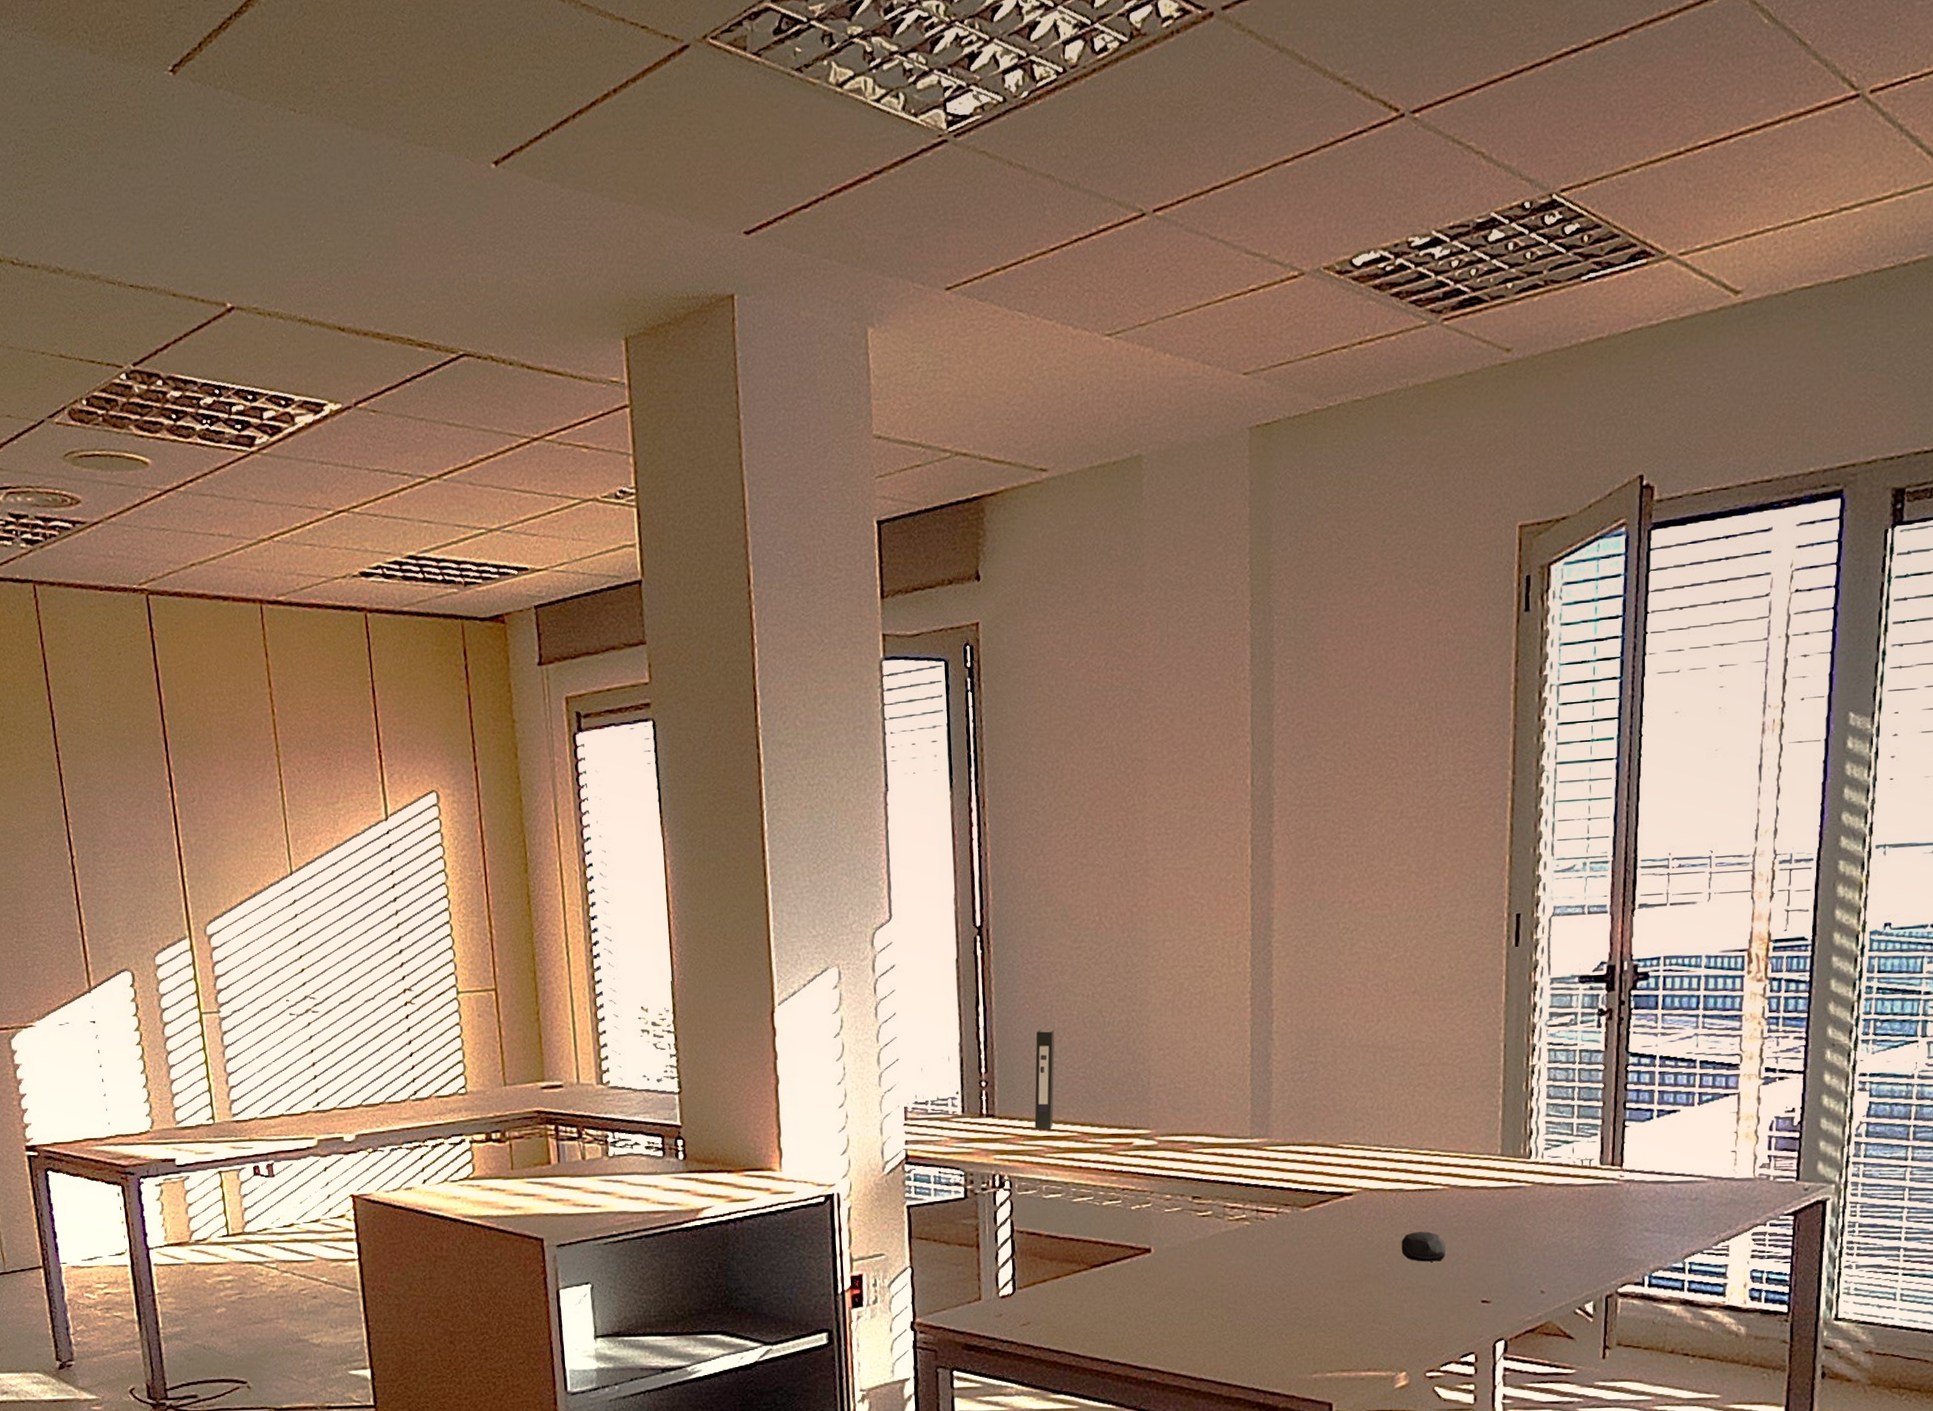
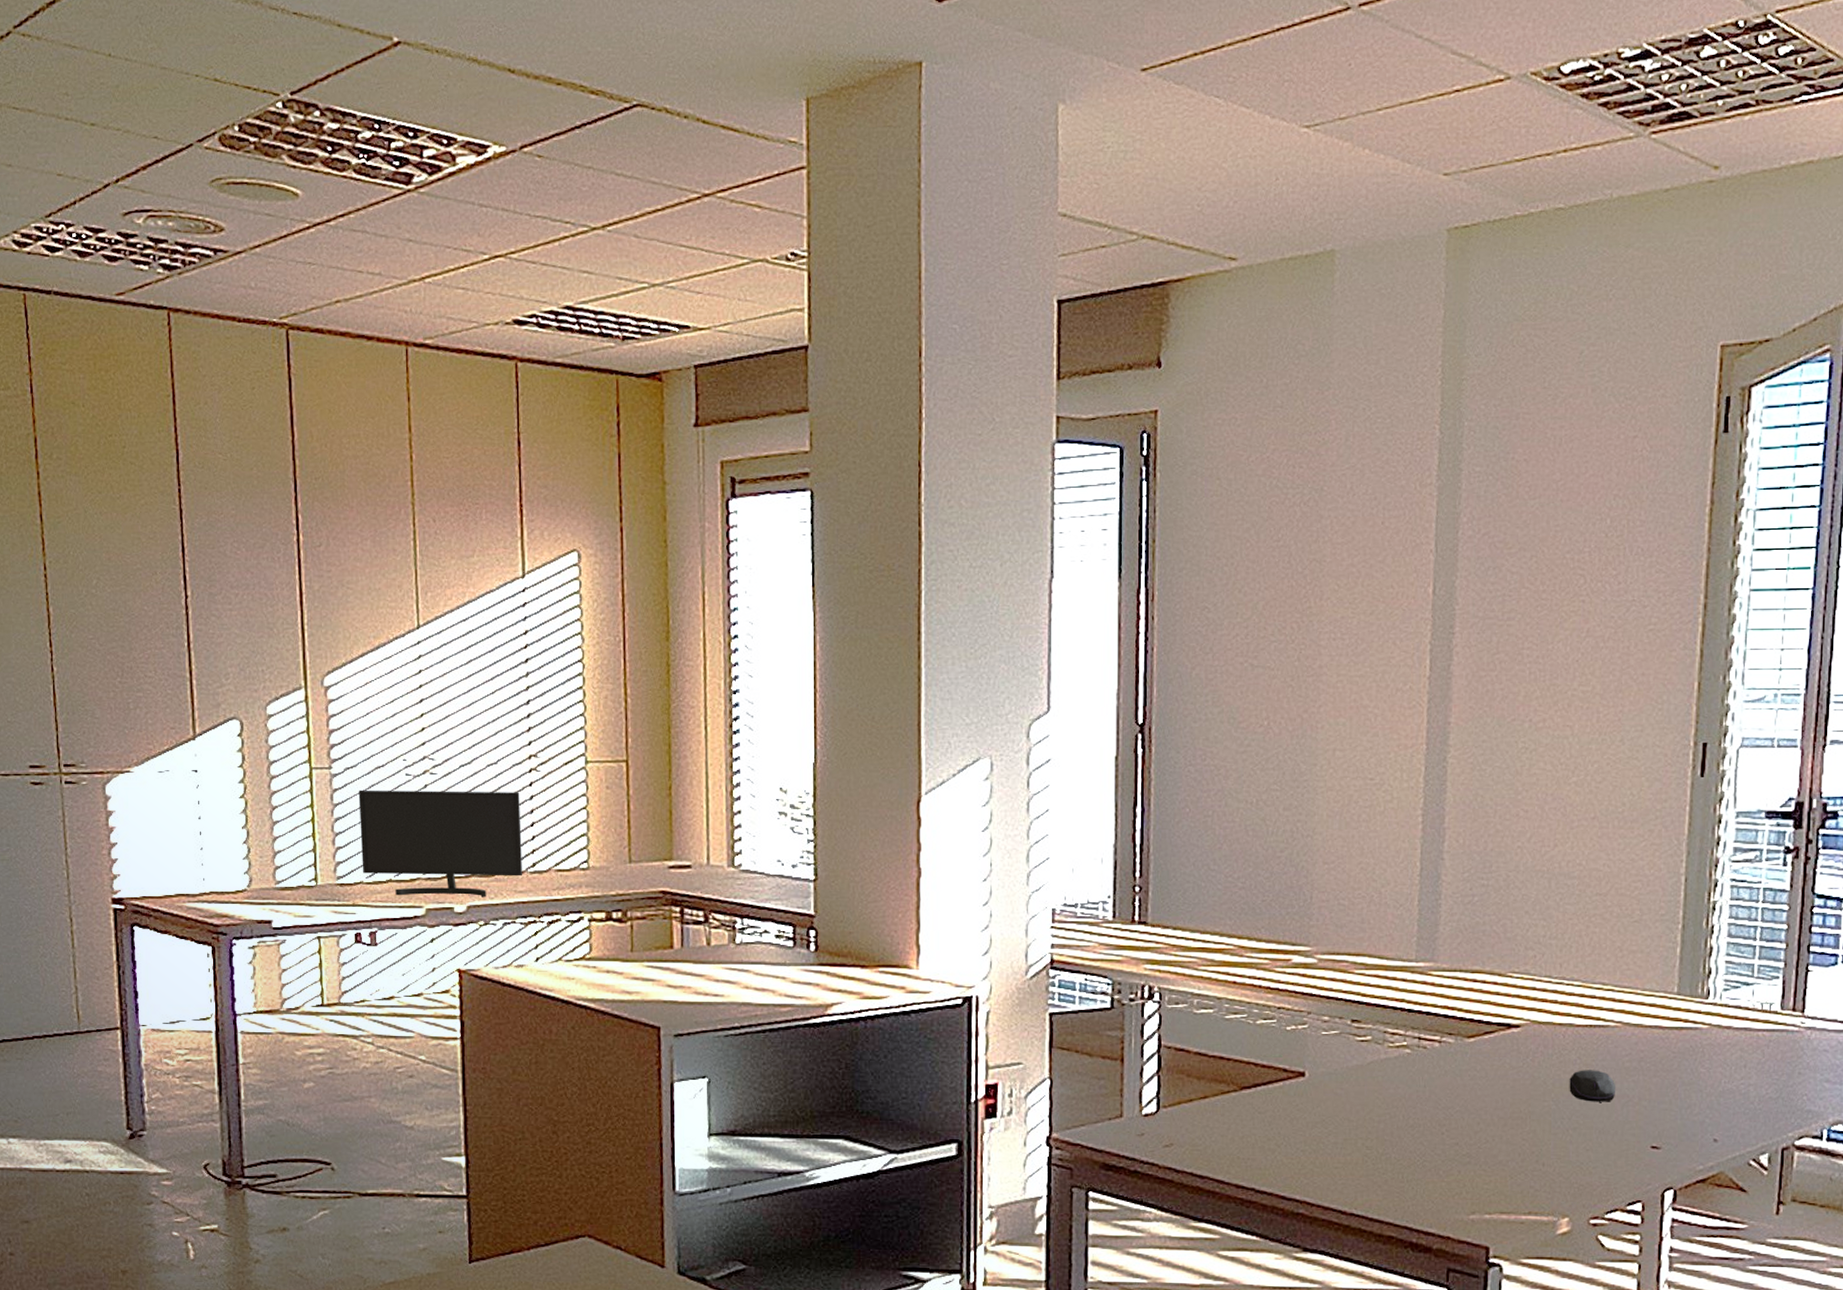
computer monitor: none [246,1024,406,1129] -> present [358,789,523,897]
binder: present [1034,1029,1055,1132] -> none [1189,836,1215,943]

